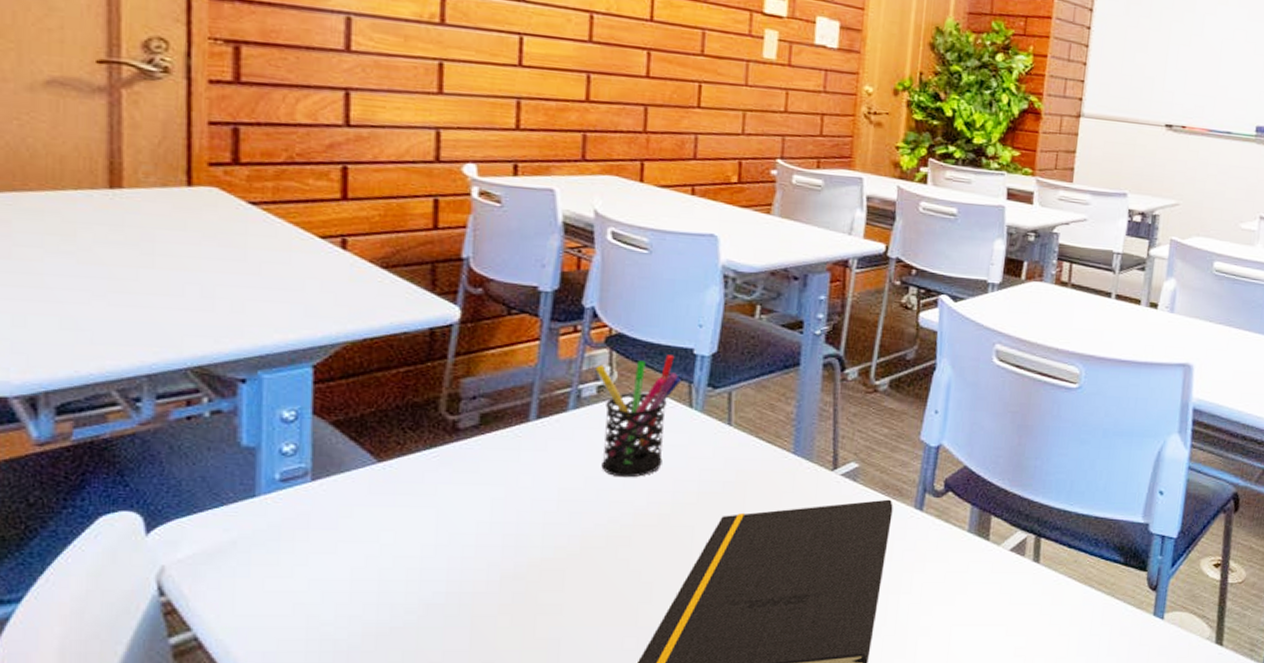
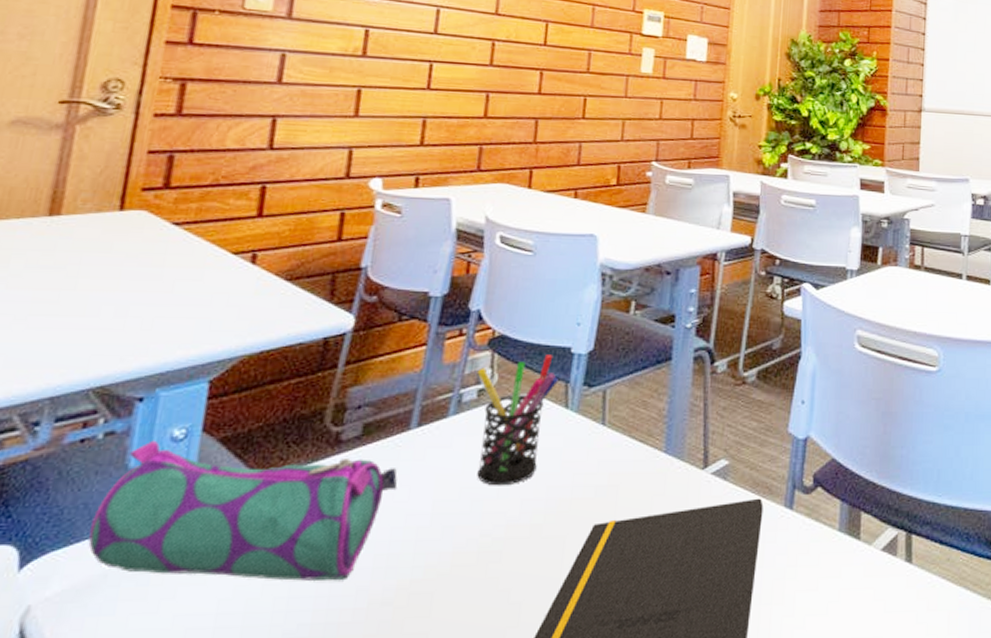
pencil case: none [211,420,521,556] -> present [88,440,398,581]

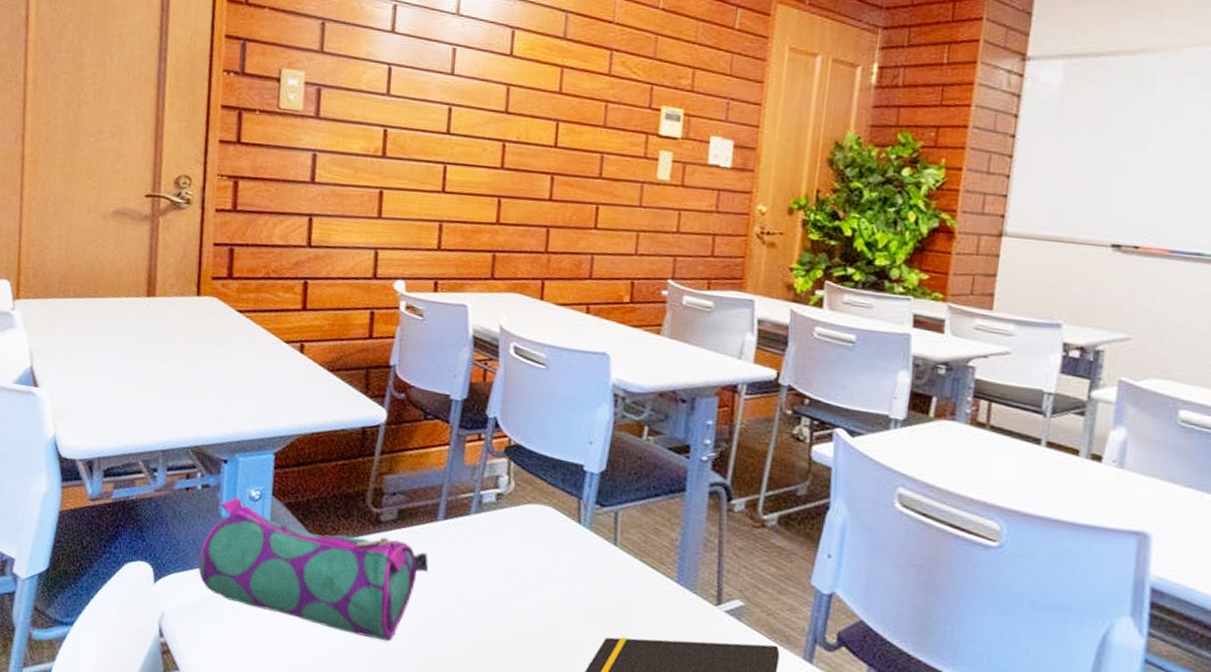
pen holder: present [477,354,558,486] -> none [495,469,571,587]

